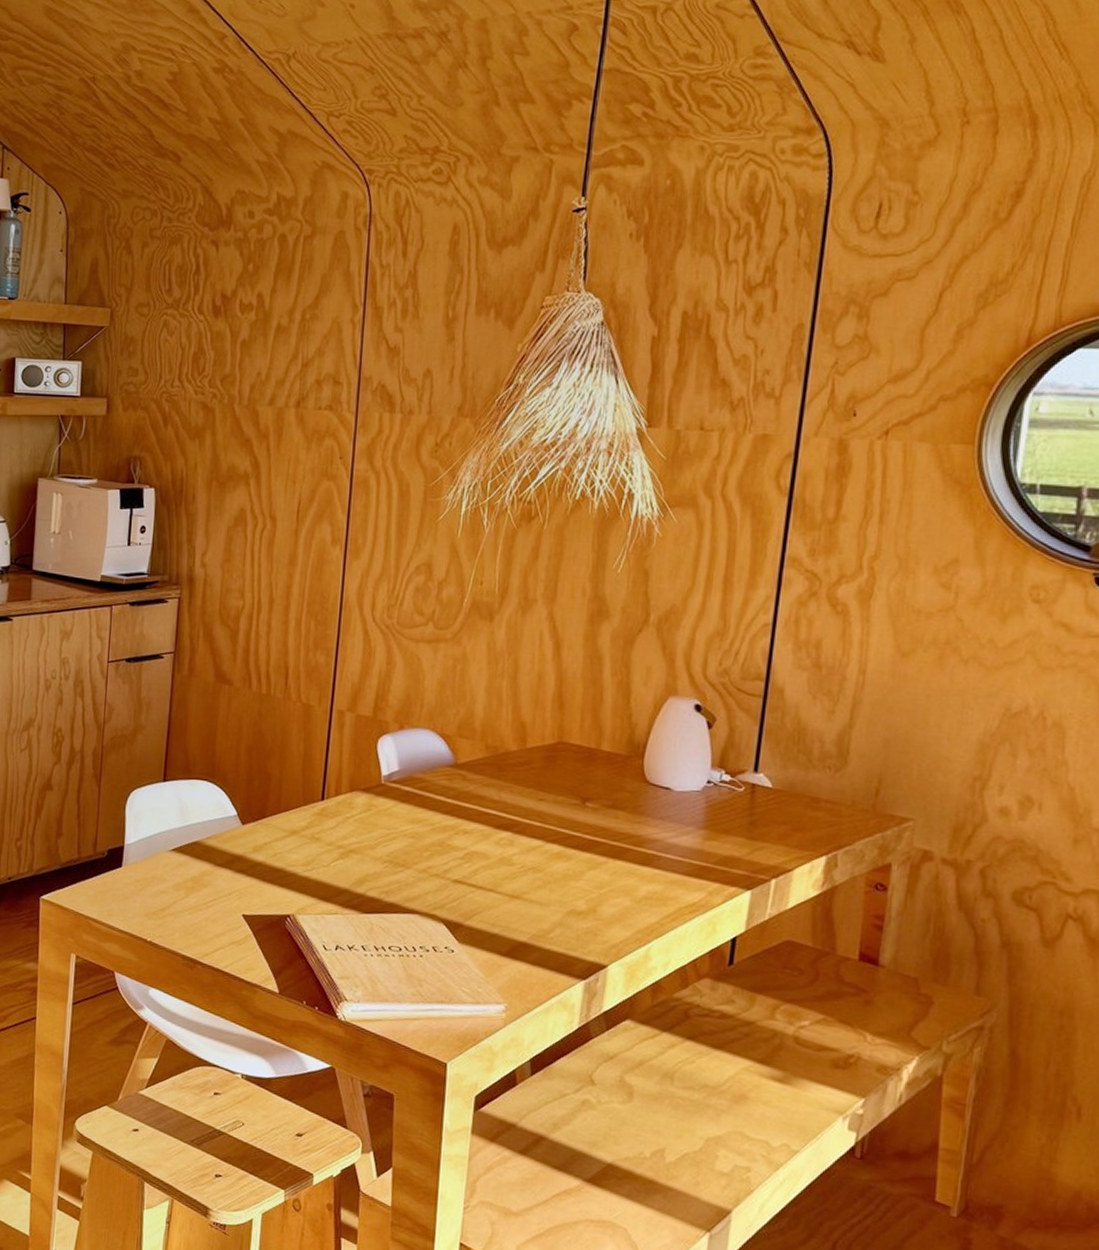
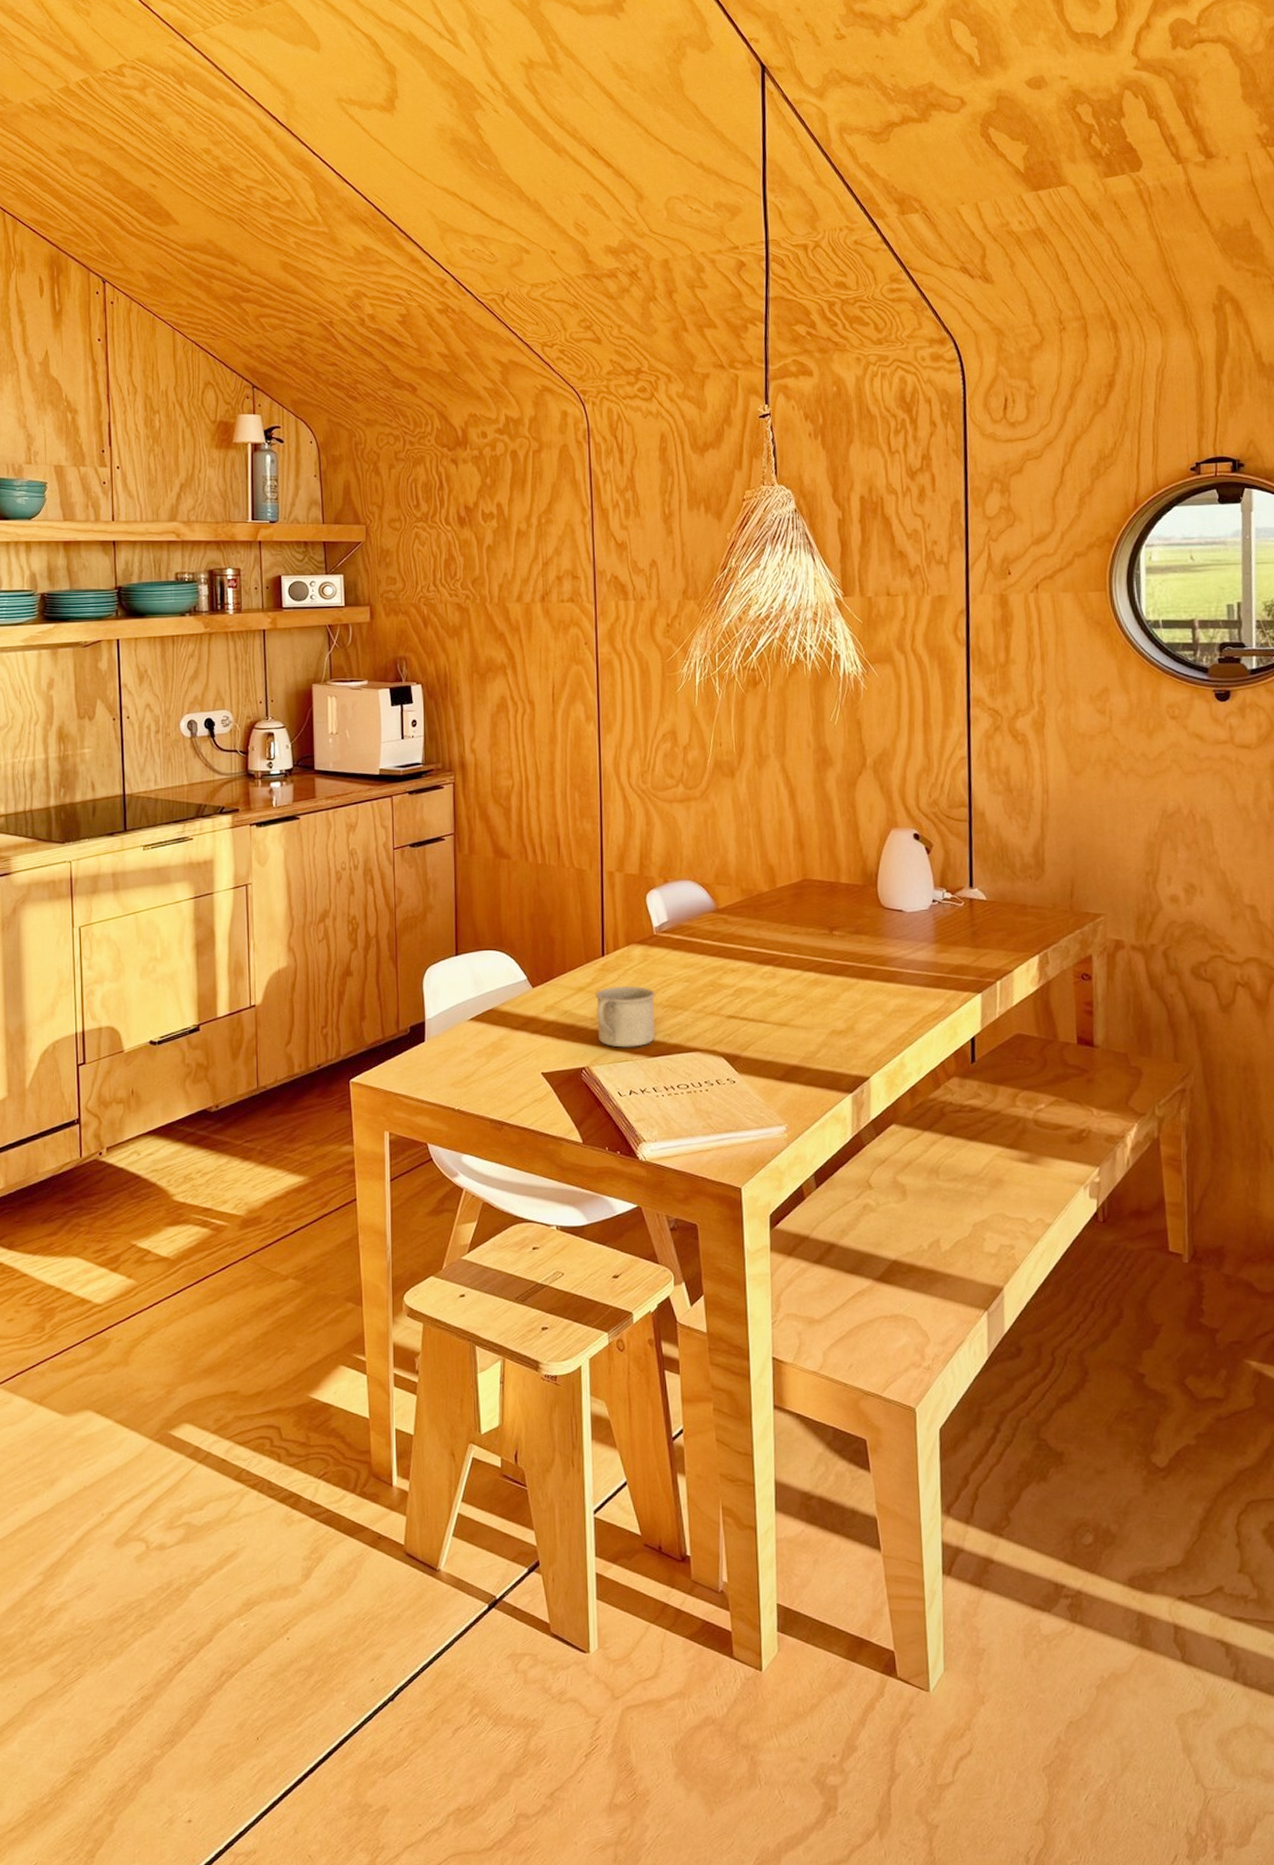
mug: none [308,833,376,901] -> present [595,985,656,1048]

